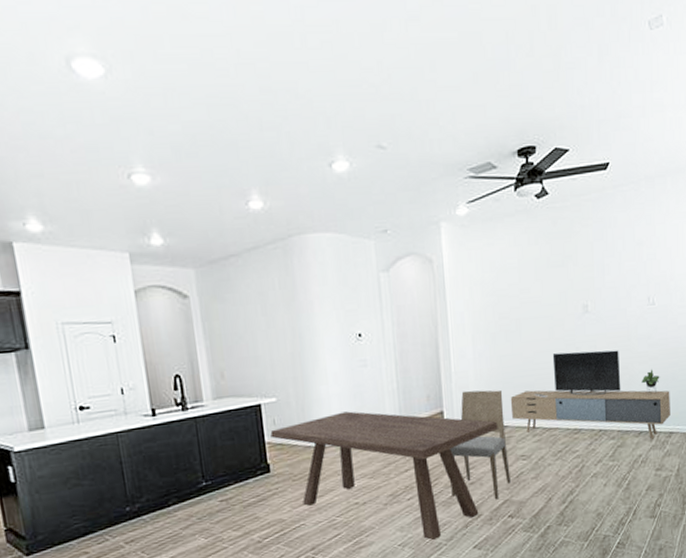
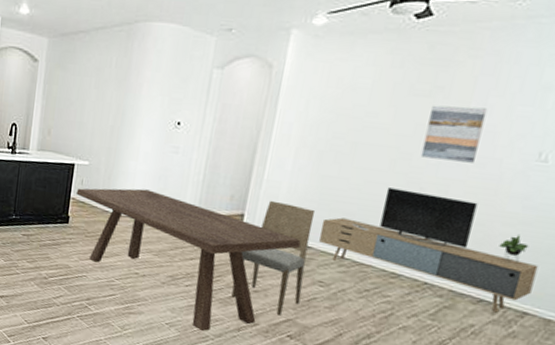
wall art: none [567,268,608,321] -> present [420,105,488,163]

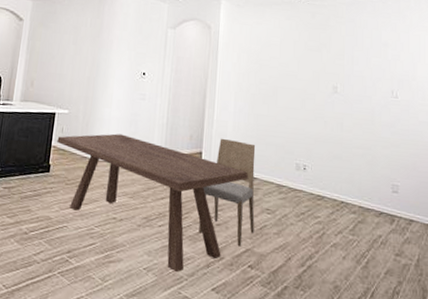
media console: present [319,187,539,313] -> none [261,122,411,223]
wall art: present [420,105,488,163] -> none [320,57,355,100]

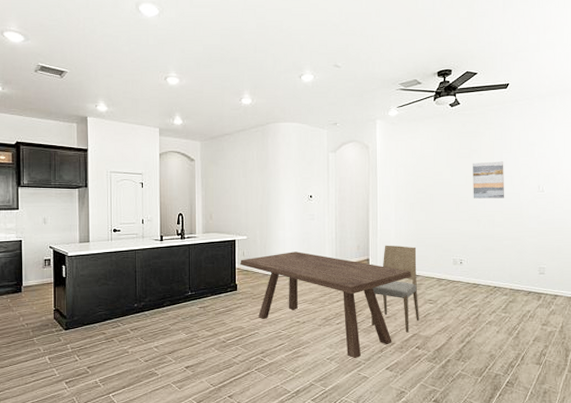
wall art: none [320,57,355,100] -> present [473,161,504,199]

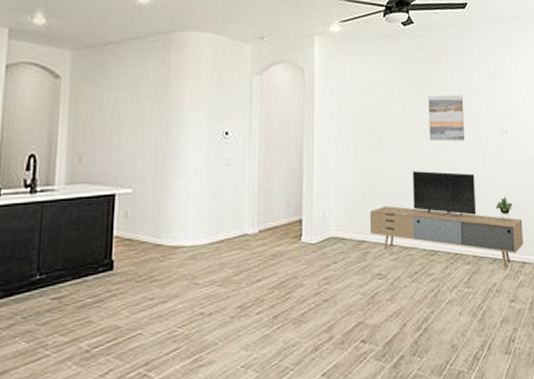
dining table: present [240,251,411,359] -> none [120,210,356,364]
dining chair: present [371,245,419,333] -> none [303,200,365,321]
media console: none [422,223,556,299] -> present [369,171,523,268]

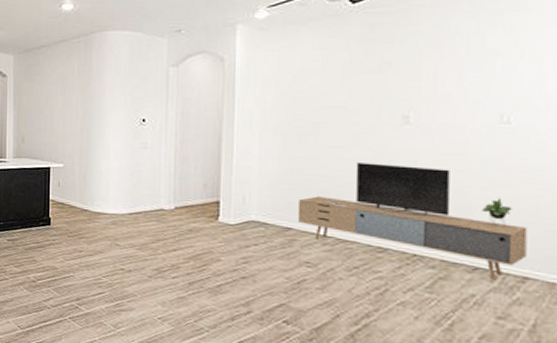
wall art: present [428,95,464,141] -> none [382,78,439,131]

